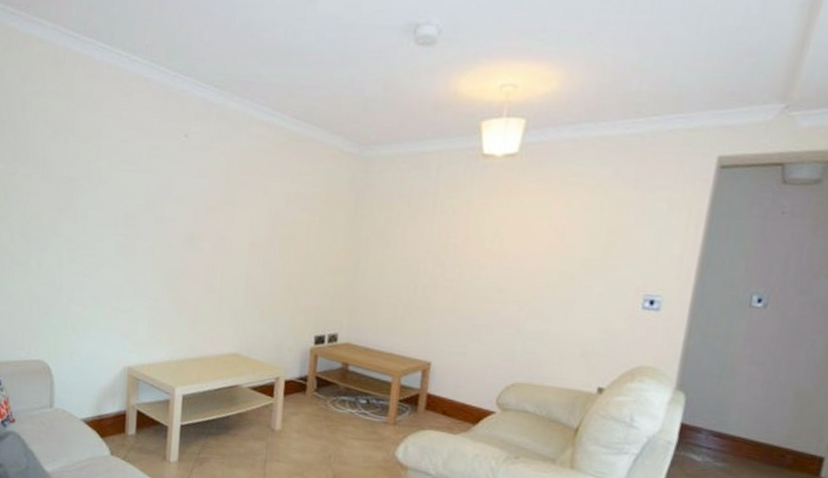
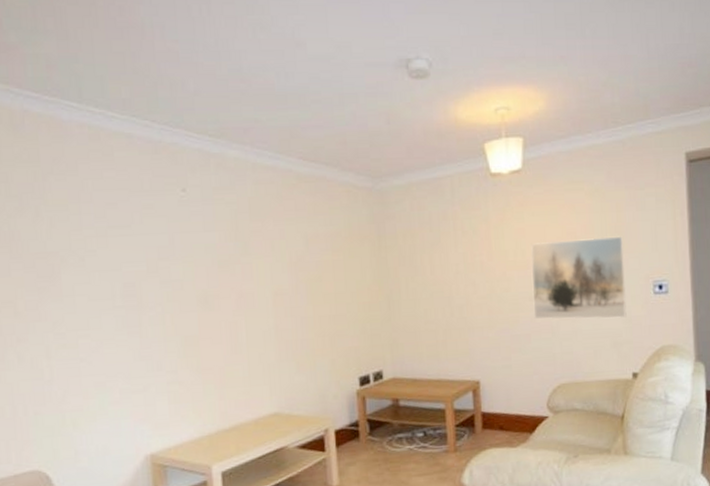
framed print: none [500,233,619,328] -> present [530,236,627,320]

